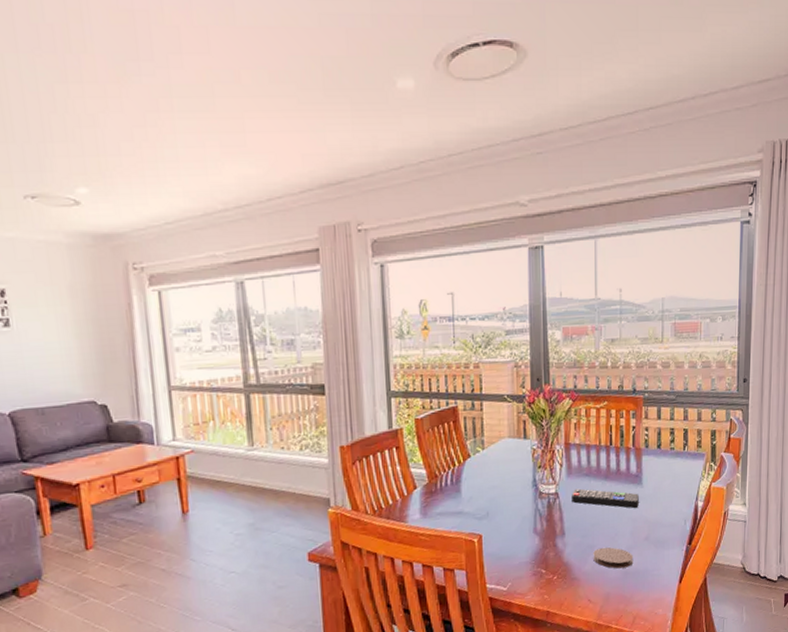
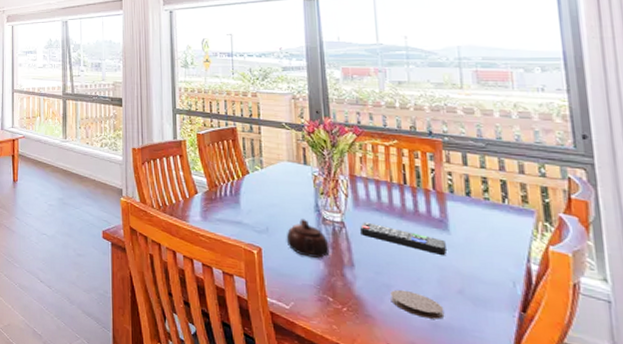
teapot: none [505,496,544,535] -> present [286,219,330,258]

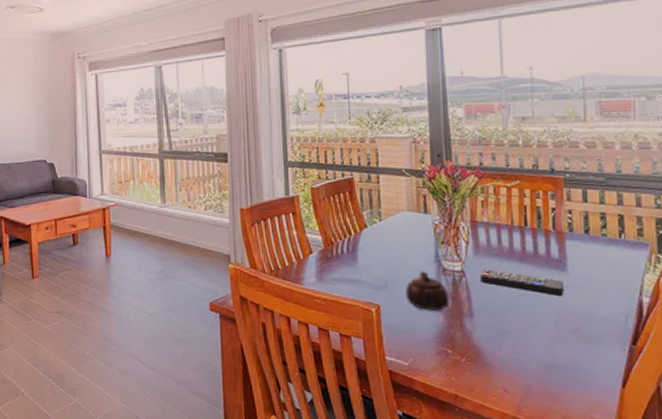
coaster: present [390,289,445,319] -> none [508,334,560,360]

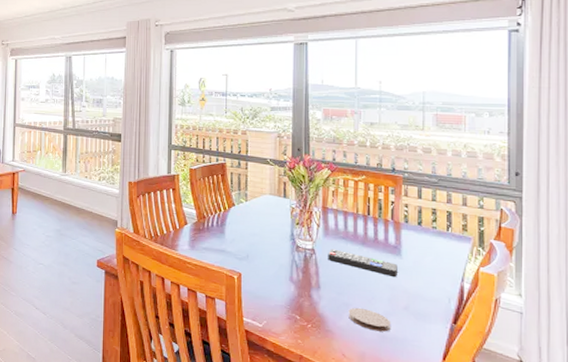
teapot: present [405,271,449,310] -> none [263,246,300,281]
coaster: none [508,334,560,360] -> present [348,307,392,332]

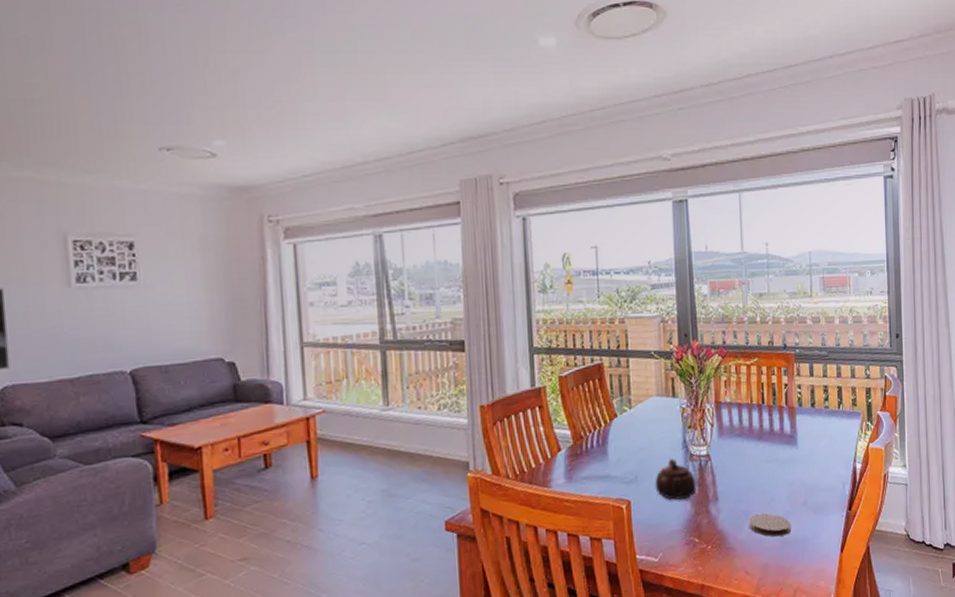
teapot: none [263,246,300,281] -> present [655,458,696,500]
remote control: present [328,249,398,277] -> none [724,450,795,471]

